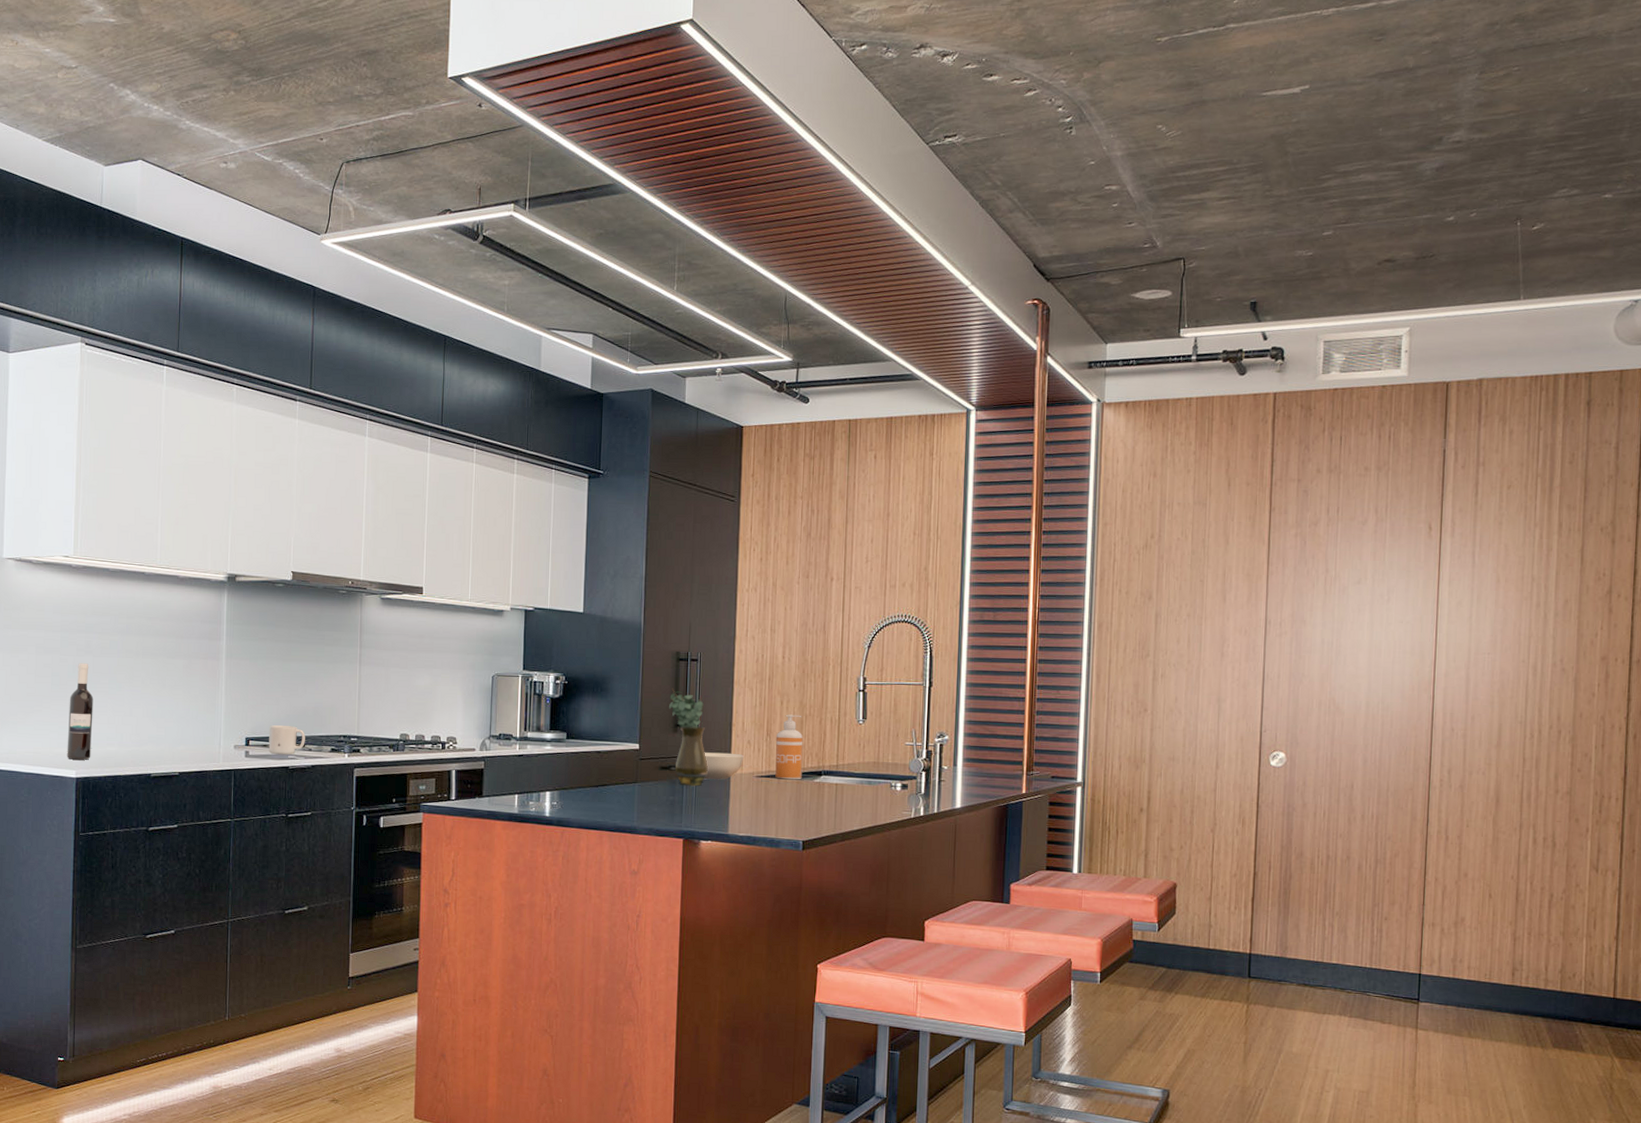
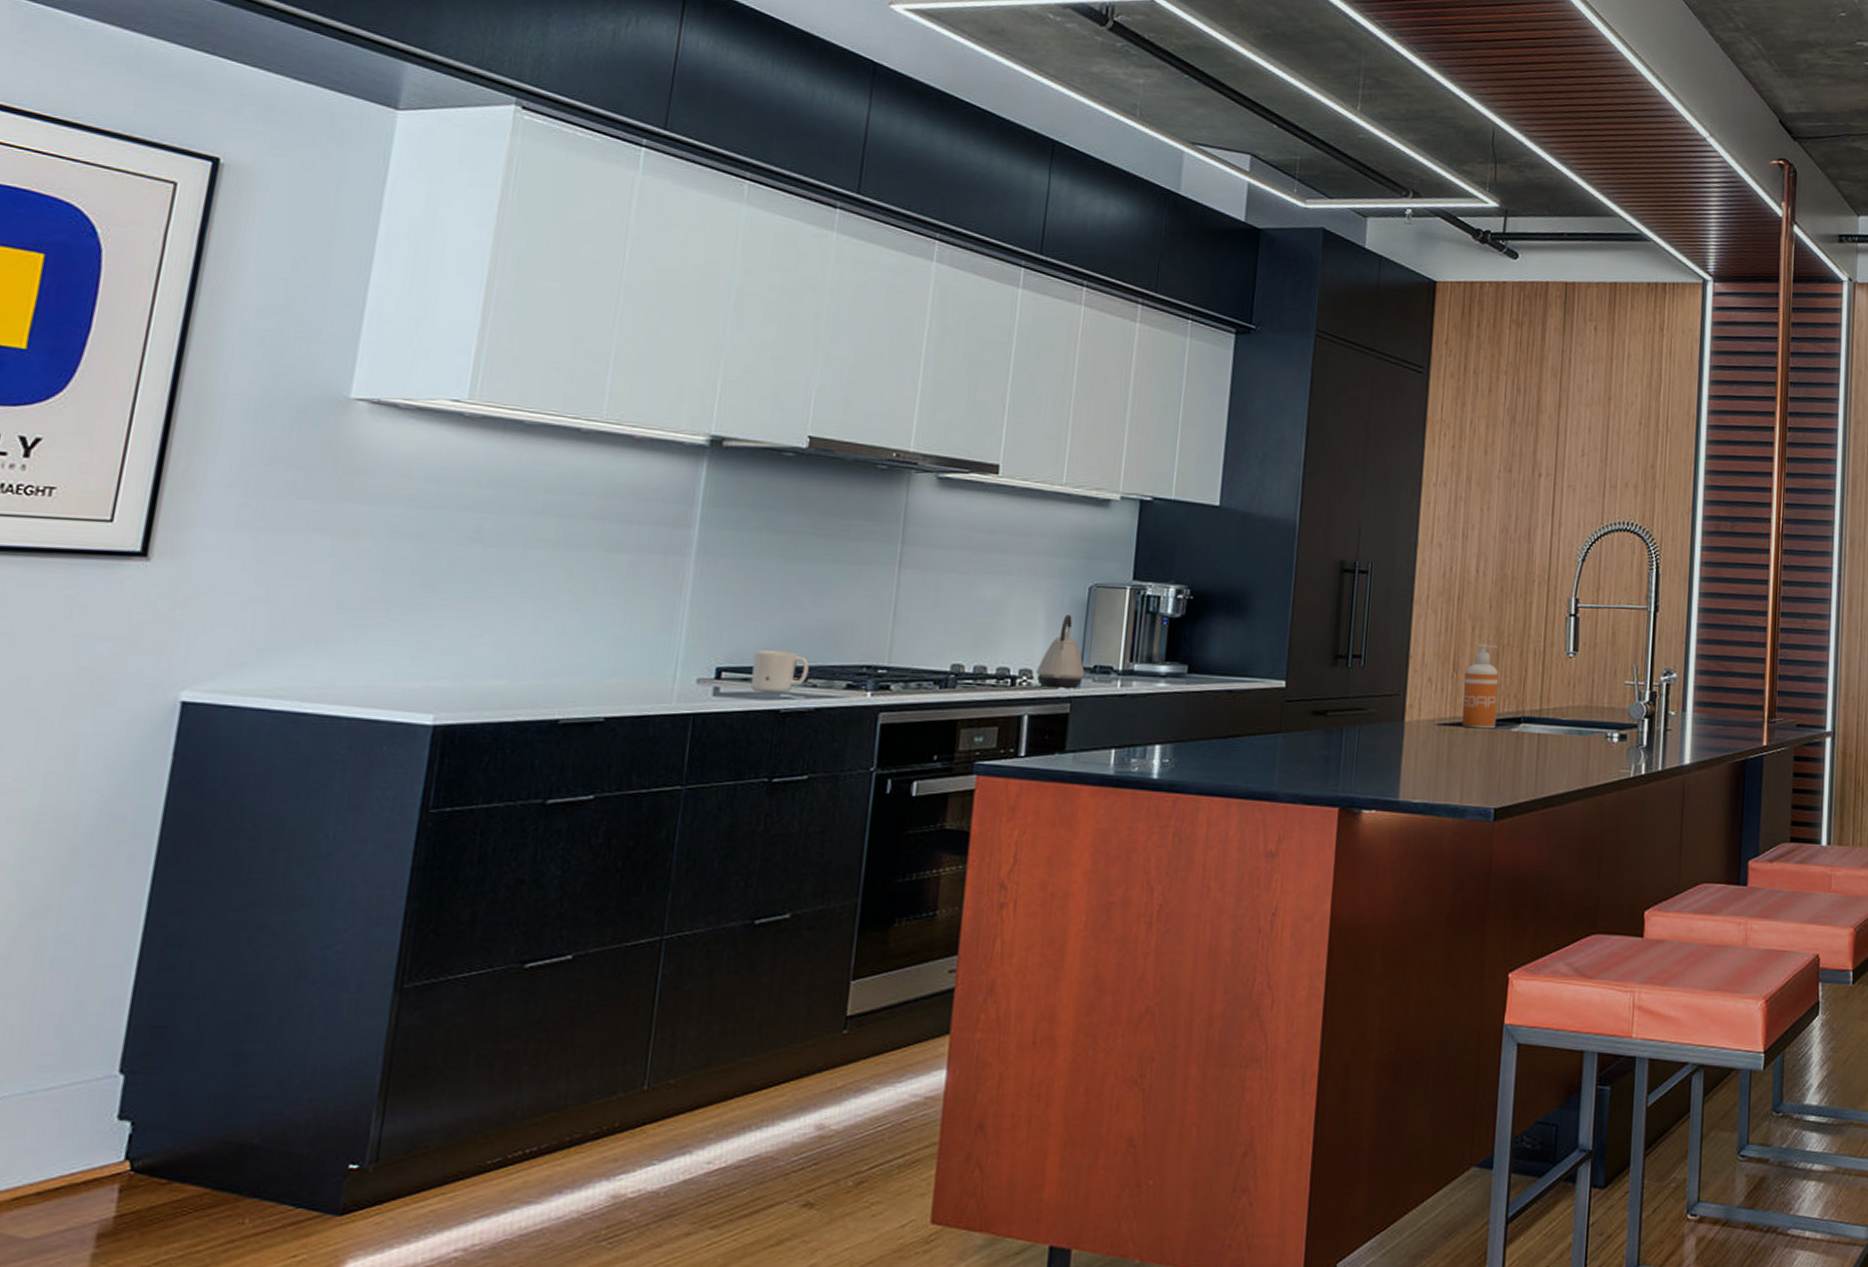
wine bottle: present [67,663,94,760] -> none [421,555,477,699]
kettle: none [459,697,493,751] -> present [1036,615,1085,689]
vase: present [668,688,708,787] -> none [1327,607,1376,738]
bowl: present [704,752,745,780] -> none [1370,692,1424,729]

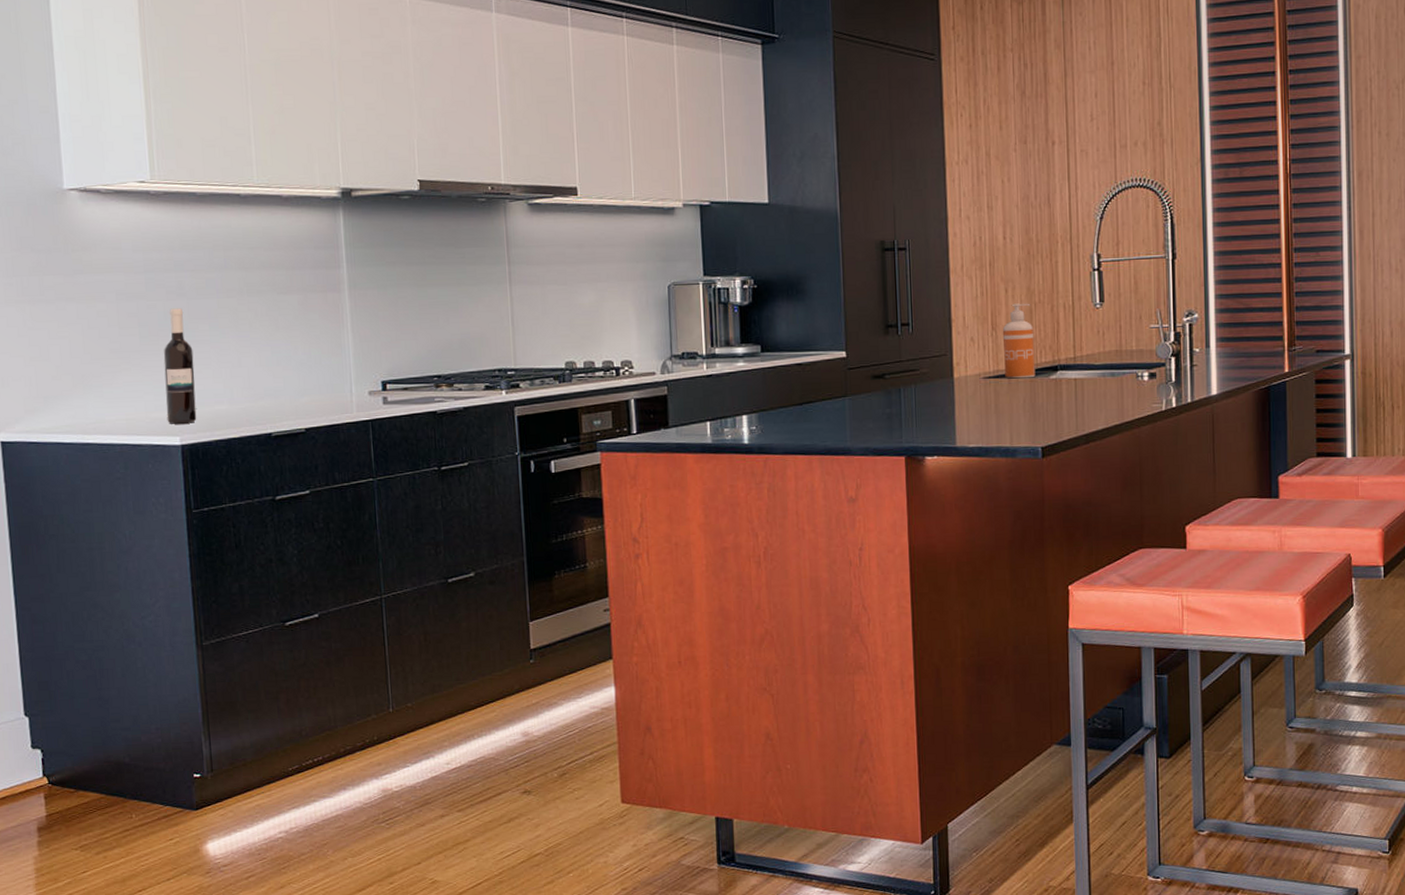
wine bottle: none [421,555,477,699] -> present [163,308,197,424]
mug: present [750,650,809,693] -> none [408,363,453,398]
kettle: present [1036,615,1085,689] -> none [635,311,675,375]

